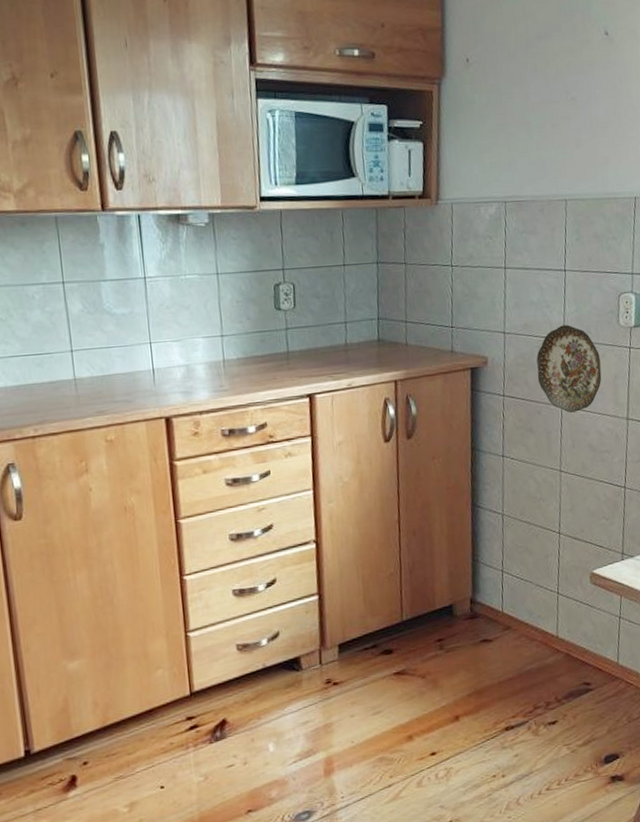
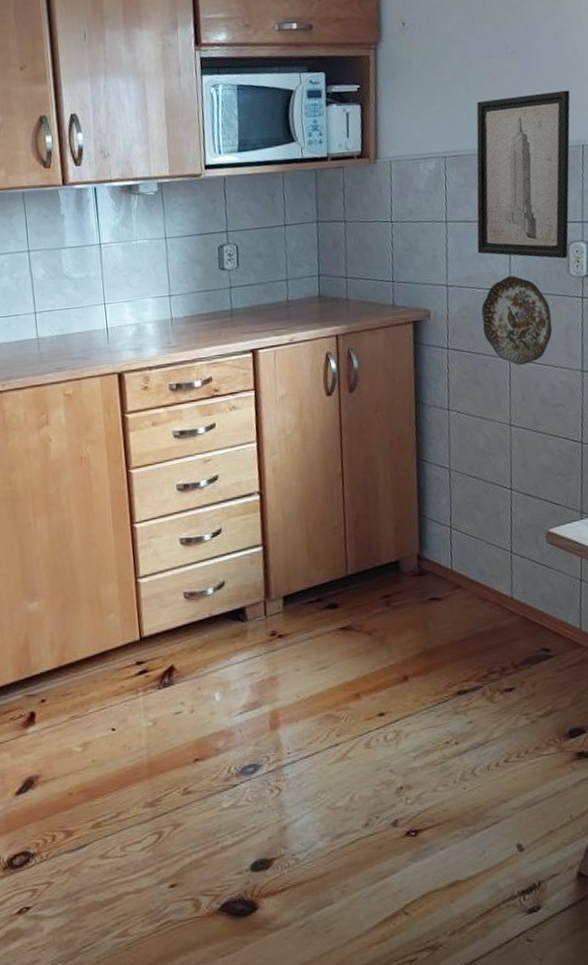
wall art: none [534,141,625,309] -> present [476,90,570,259]

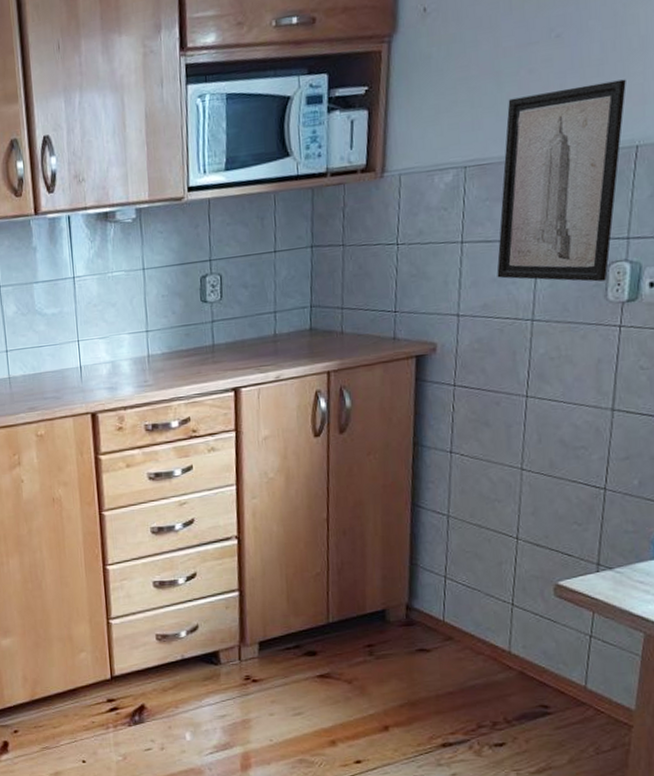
decorative plate: present [481,276,553,365] -> none [497,303,581,404]

